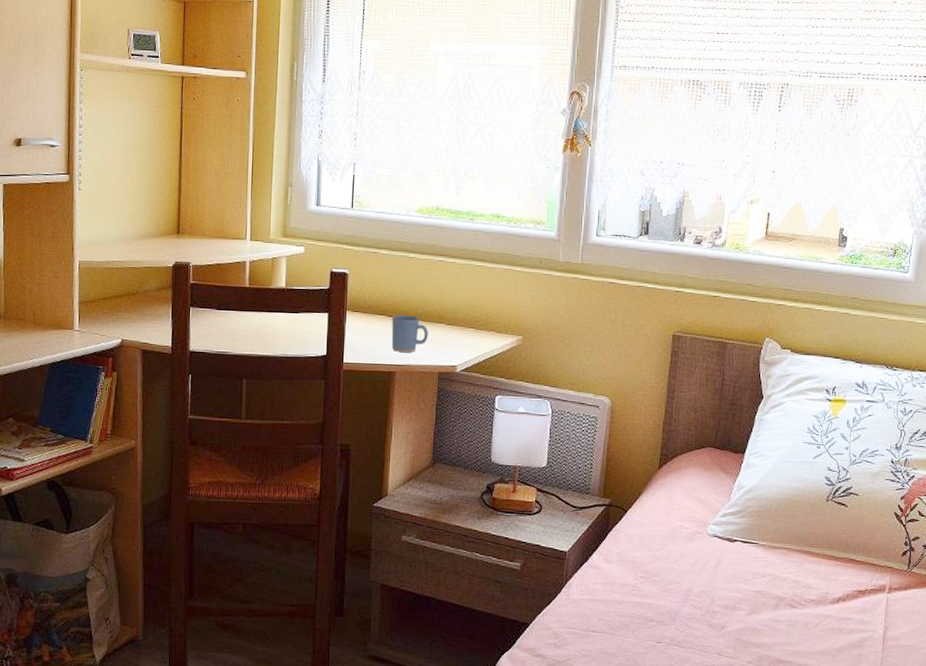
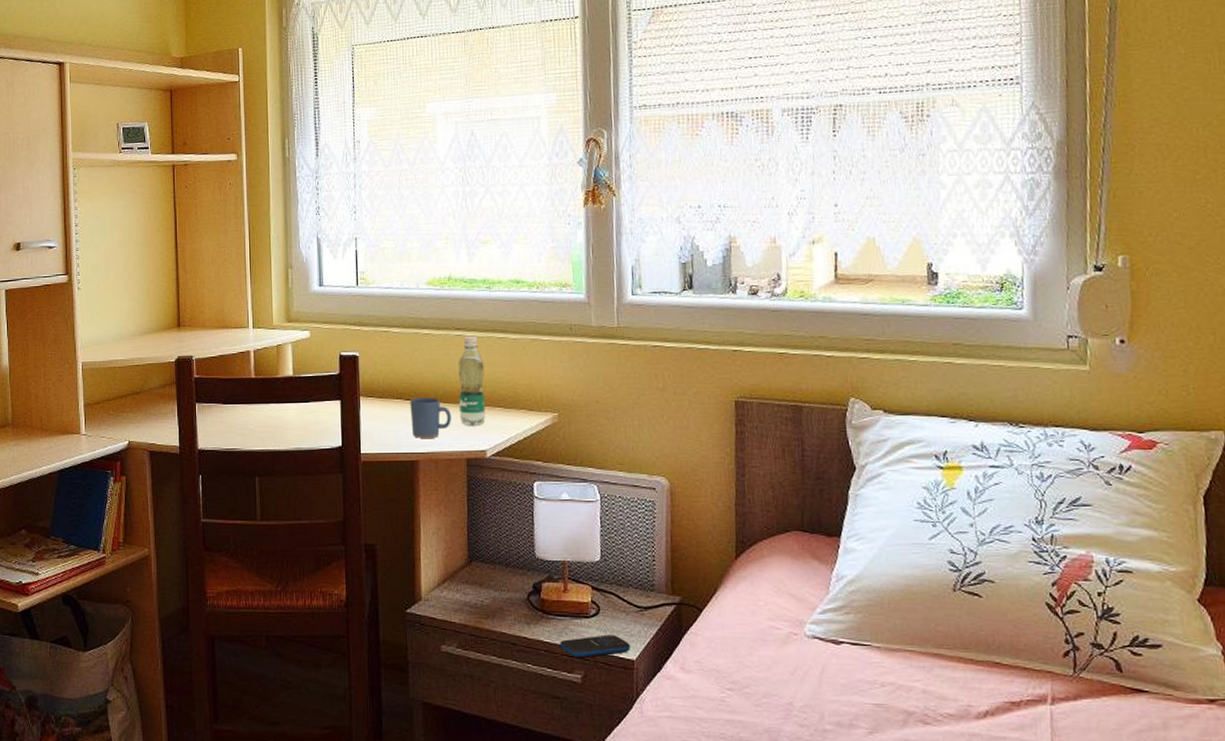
bottle: none [435,262,462,344] -> present [458,335,486,427]
mobile phone: none [504,529,565,550] -> present [559,634,631,659]

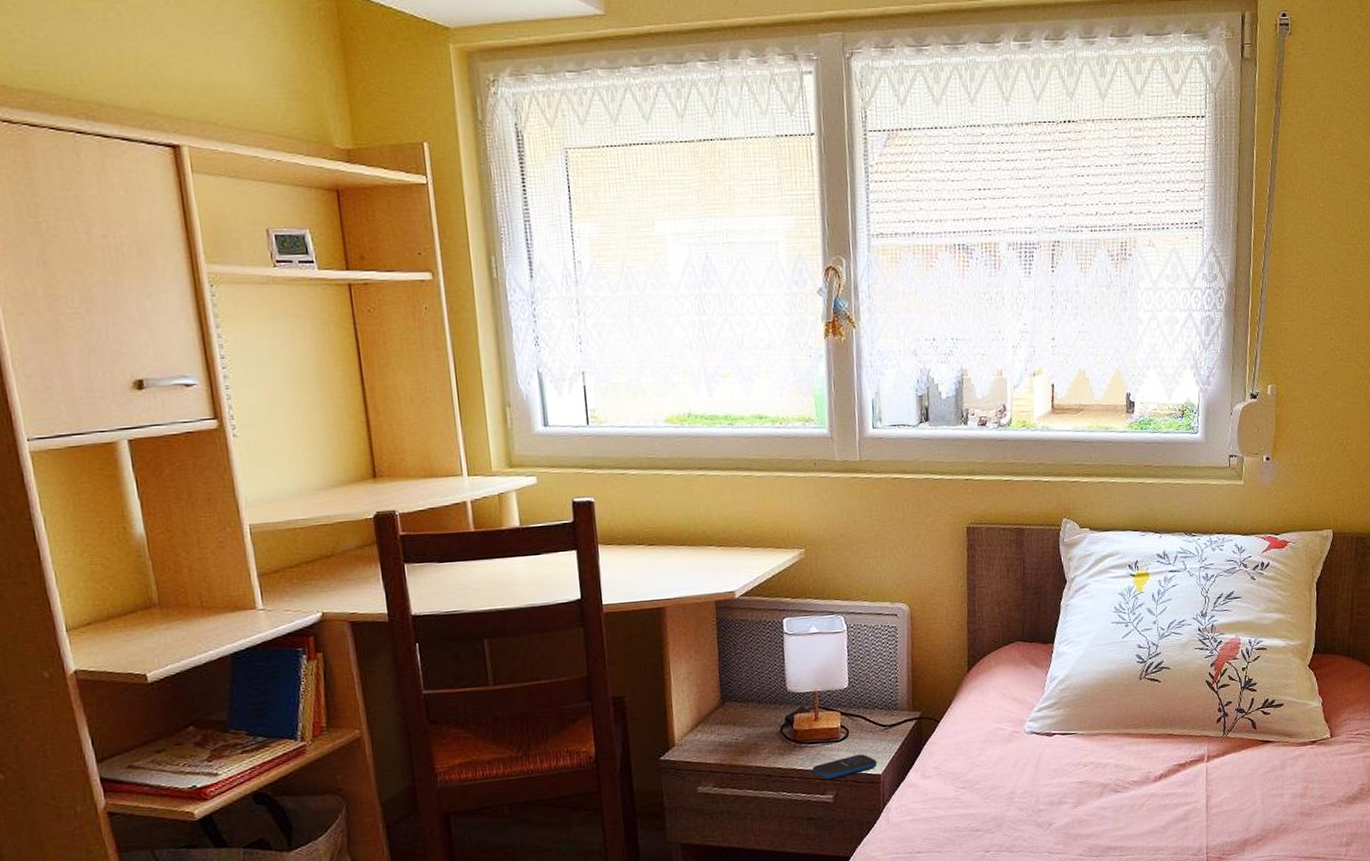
mug: present [410,397,452,438] -> none [653,541,699,584]
bottle: present [458,335,486,427] -> none [702,475,733,569]

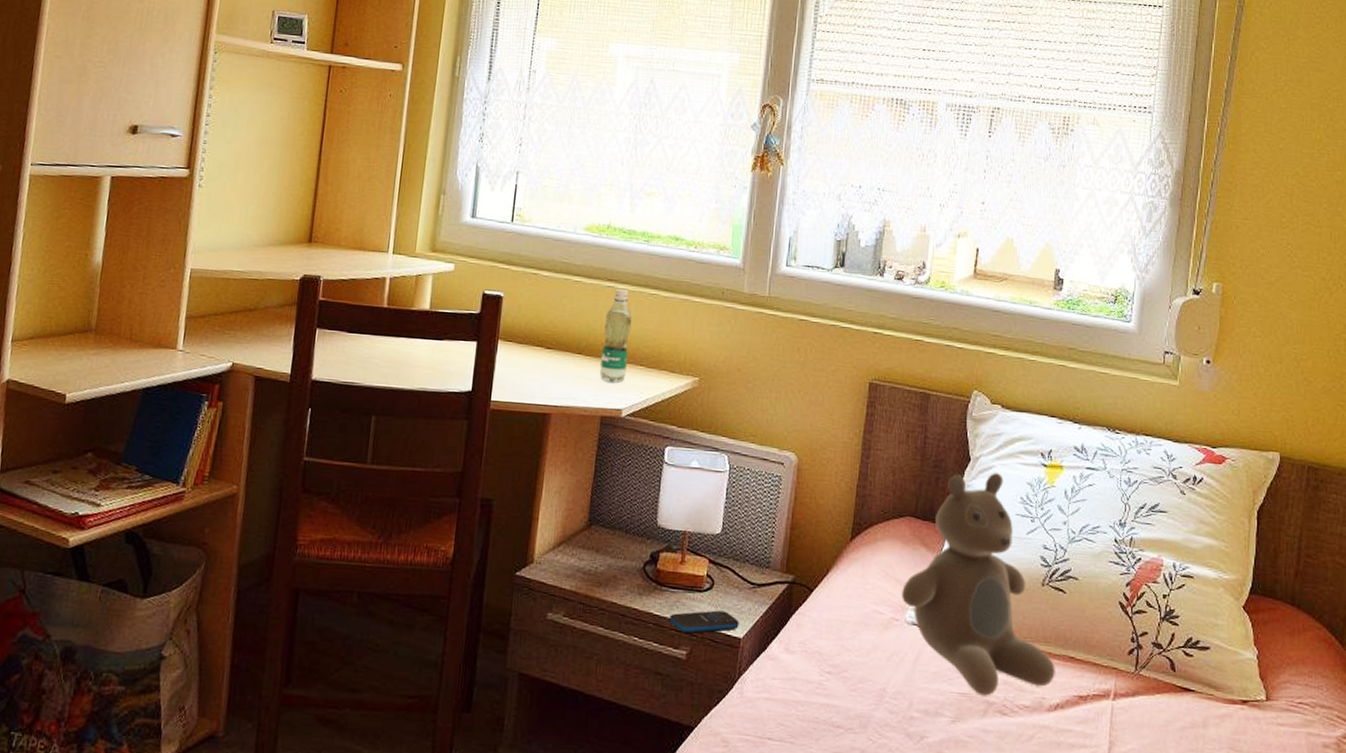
bottle: none [702,475,733,569] -> present [599,288,632,384]
teddy bear: none [1019,589,1157,781] -> present [902,473,1055,696]

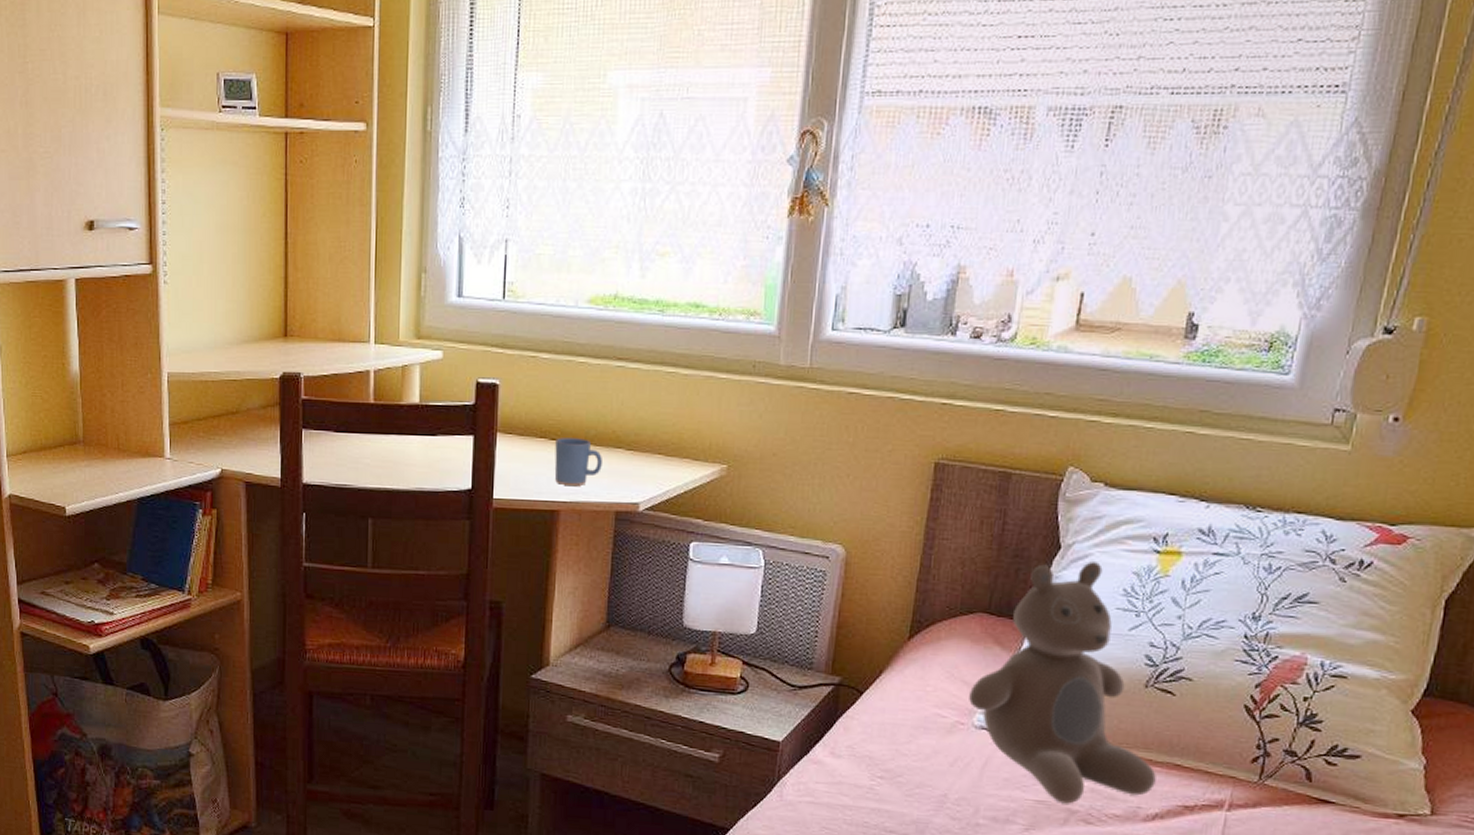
mug: none [548,347,592,391] -> present [554,438,604,485]
bottle: present [599,288,632,384] -> none [611,367,647,475]
mobile phone: present [668,610,739,635] -> none [698,713,778,737]

